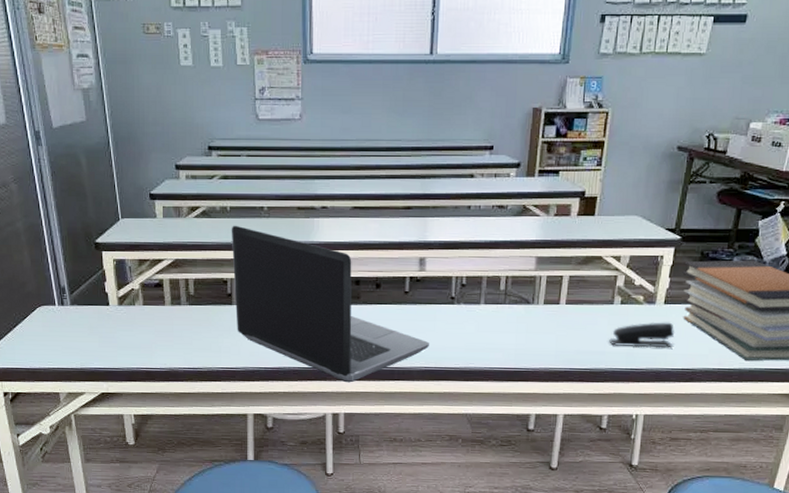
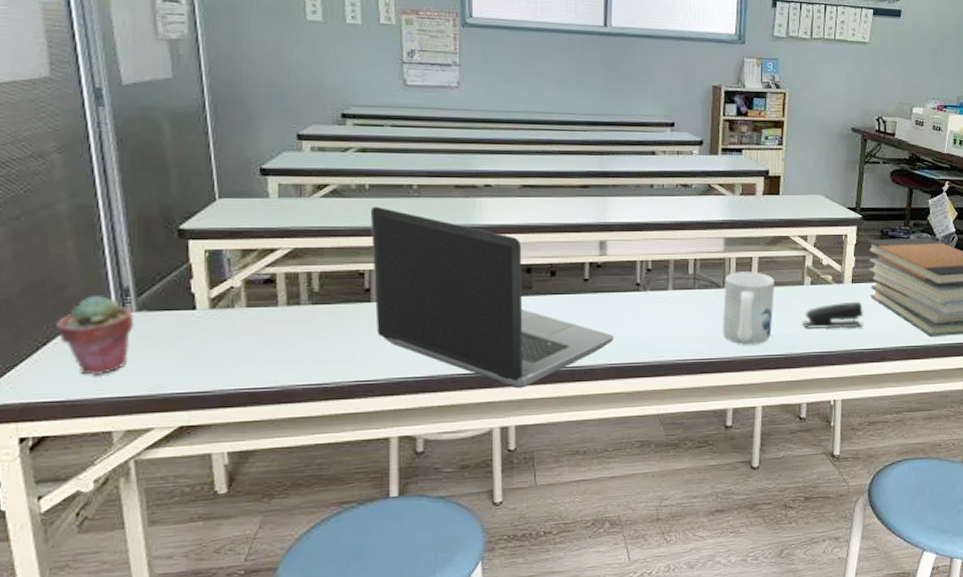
potted succulent: none [20,291,70,351] -> present [54,294,135,375]
mug: none [529,289,584,358] -> present [722,271,774,345]

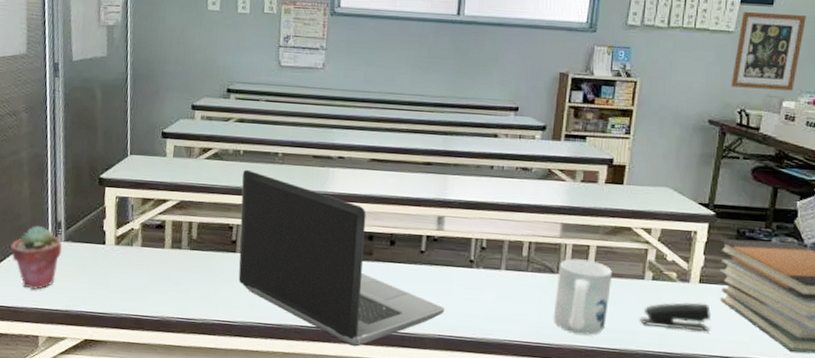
wall art: none [868,24,928,98] -> present [730,12,806,91]

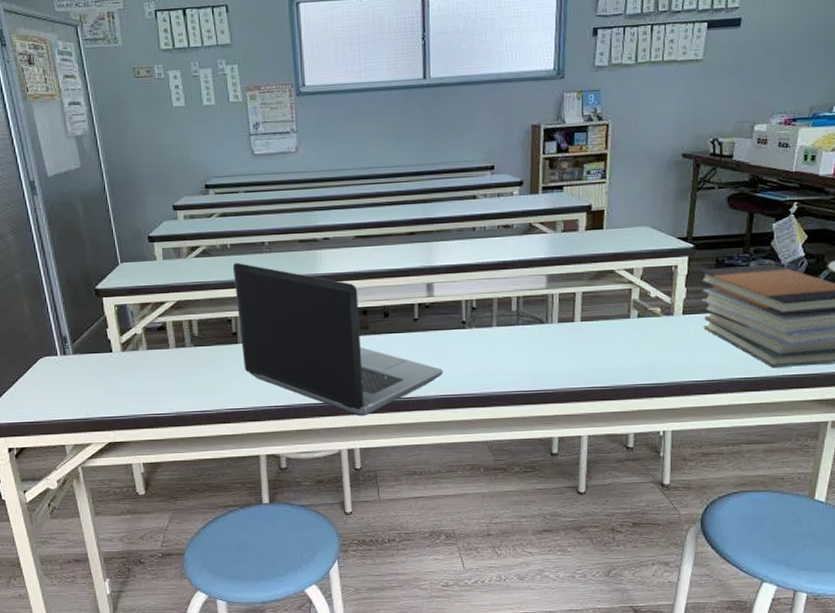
potted succulent: present [9,225,62,290] -> none [21,342,73,403]
mug: present [553,258,612,335] -> none [546,306,599,378]
stapler: present [640,302,712,333] -> none [629,333,697,361]
wall art: present [730,12,806,91] -> none [702,33,774,117]

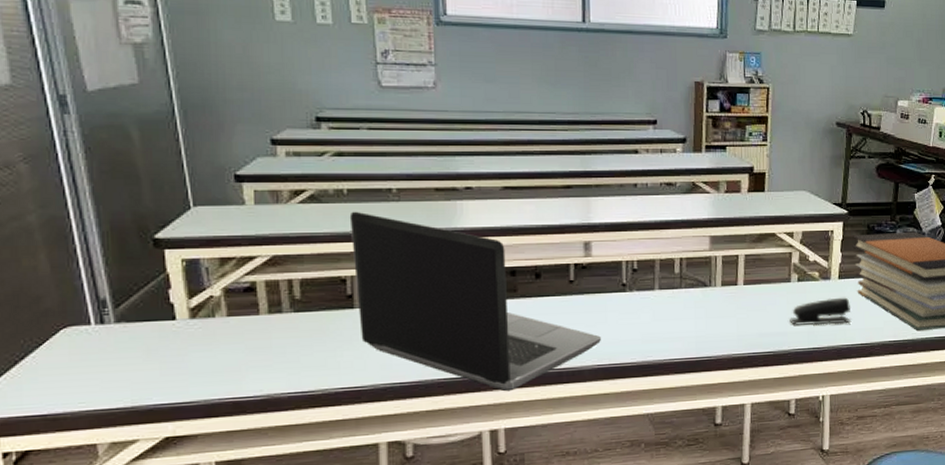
stapler: none [629,333,697,361] -> present [790,297,851,326]

